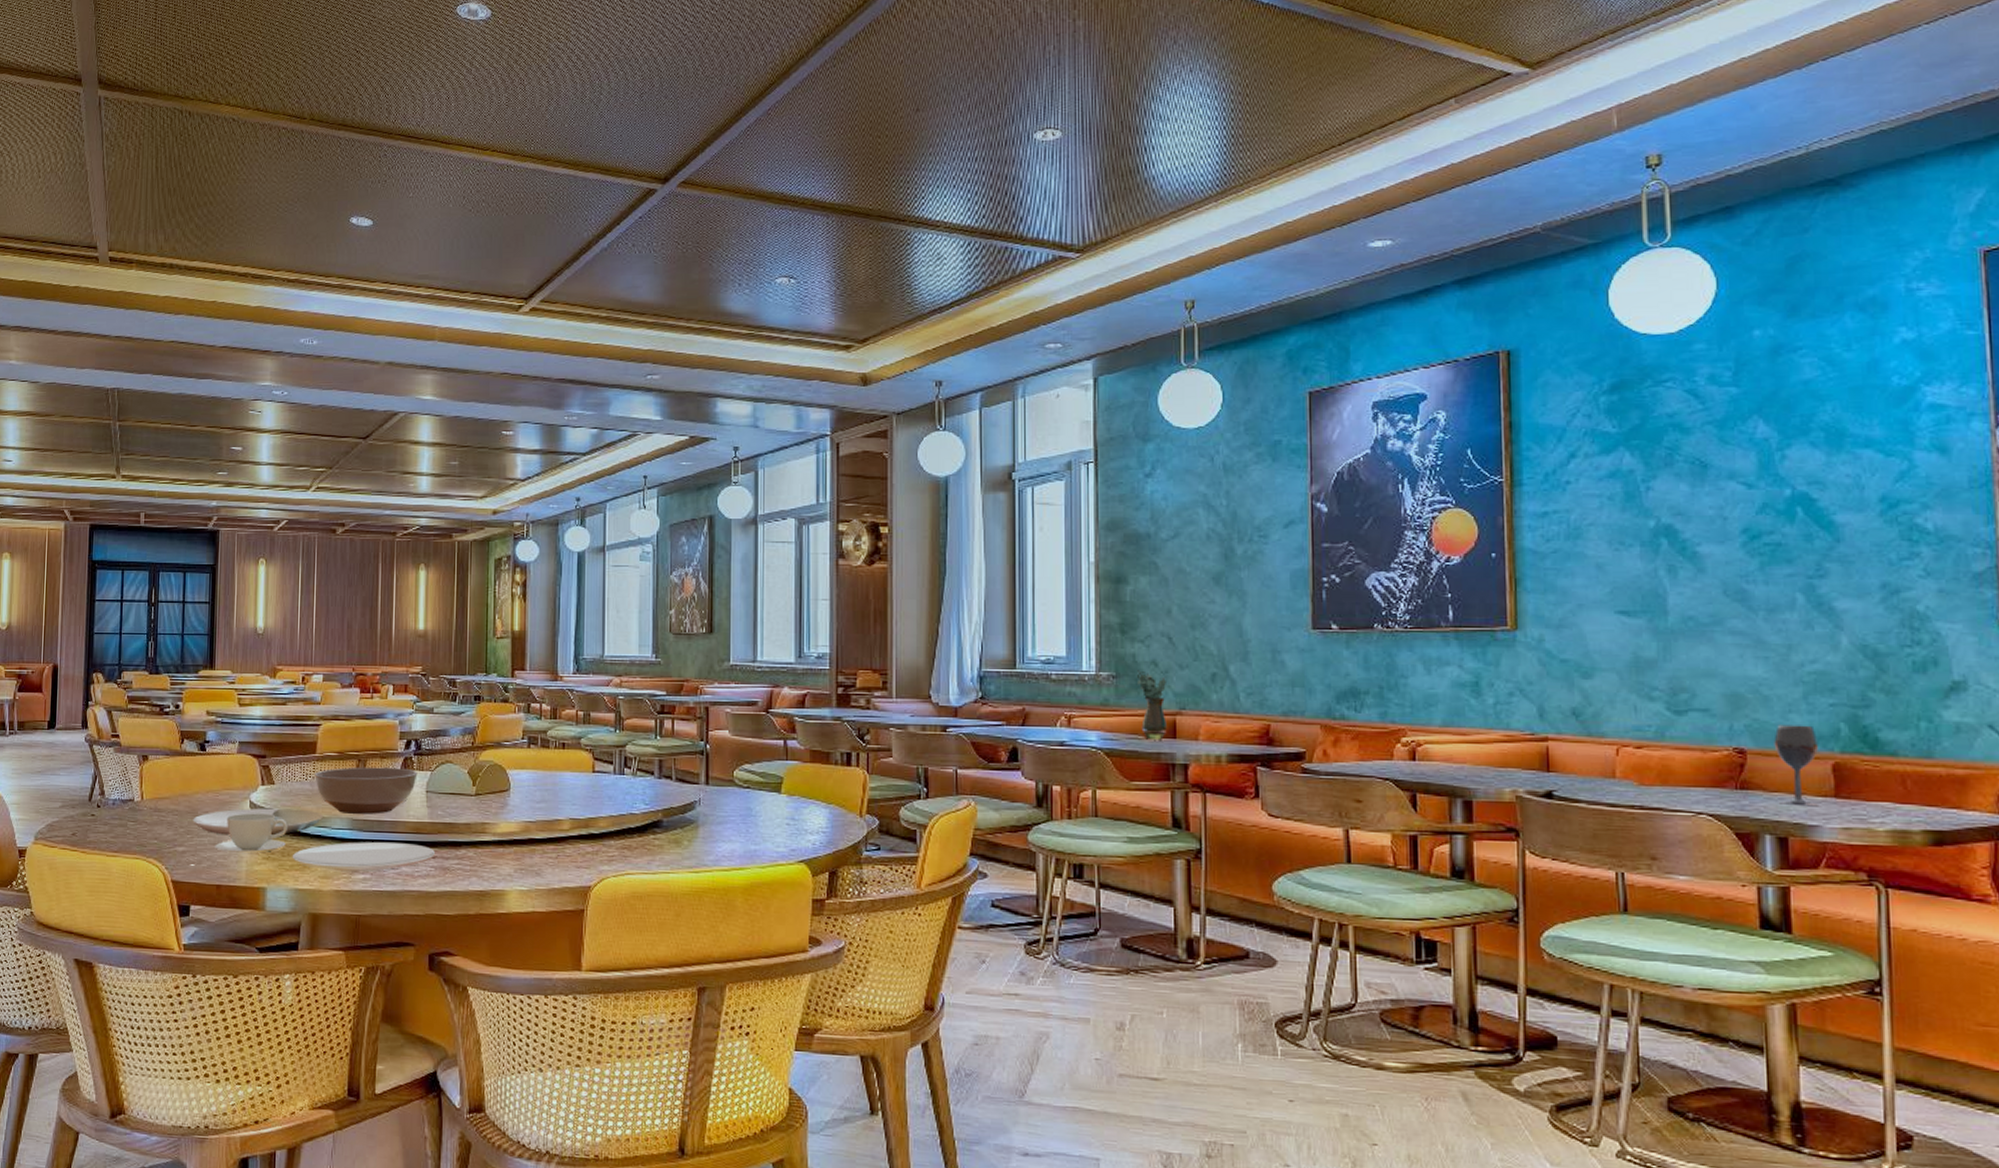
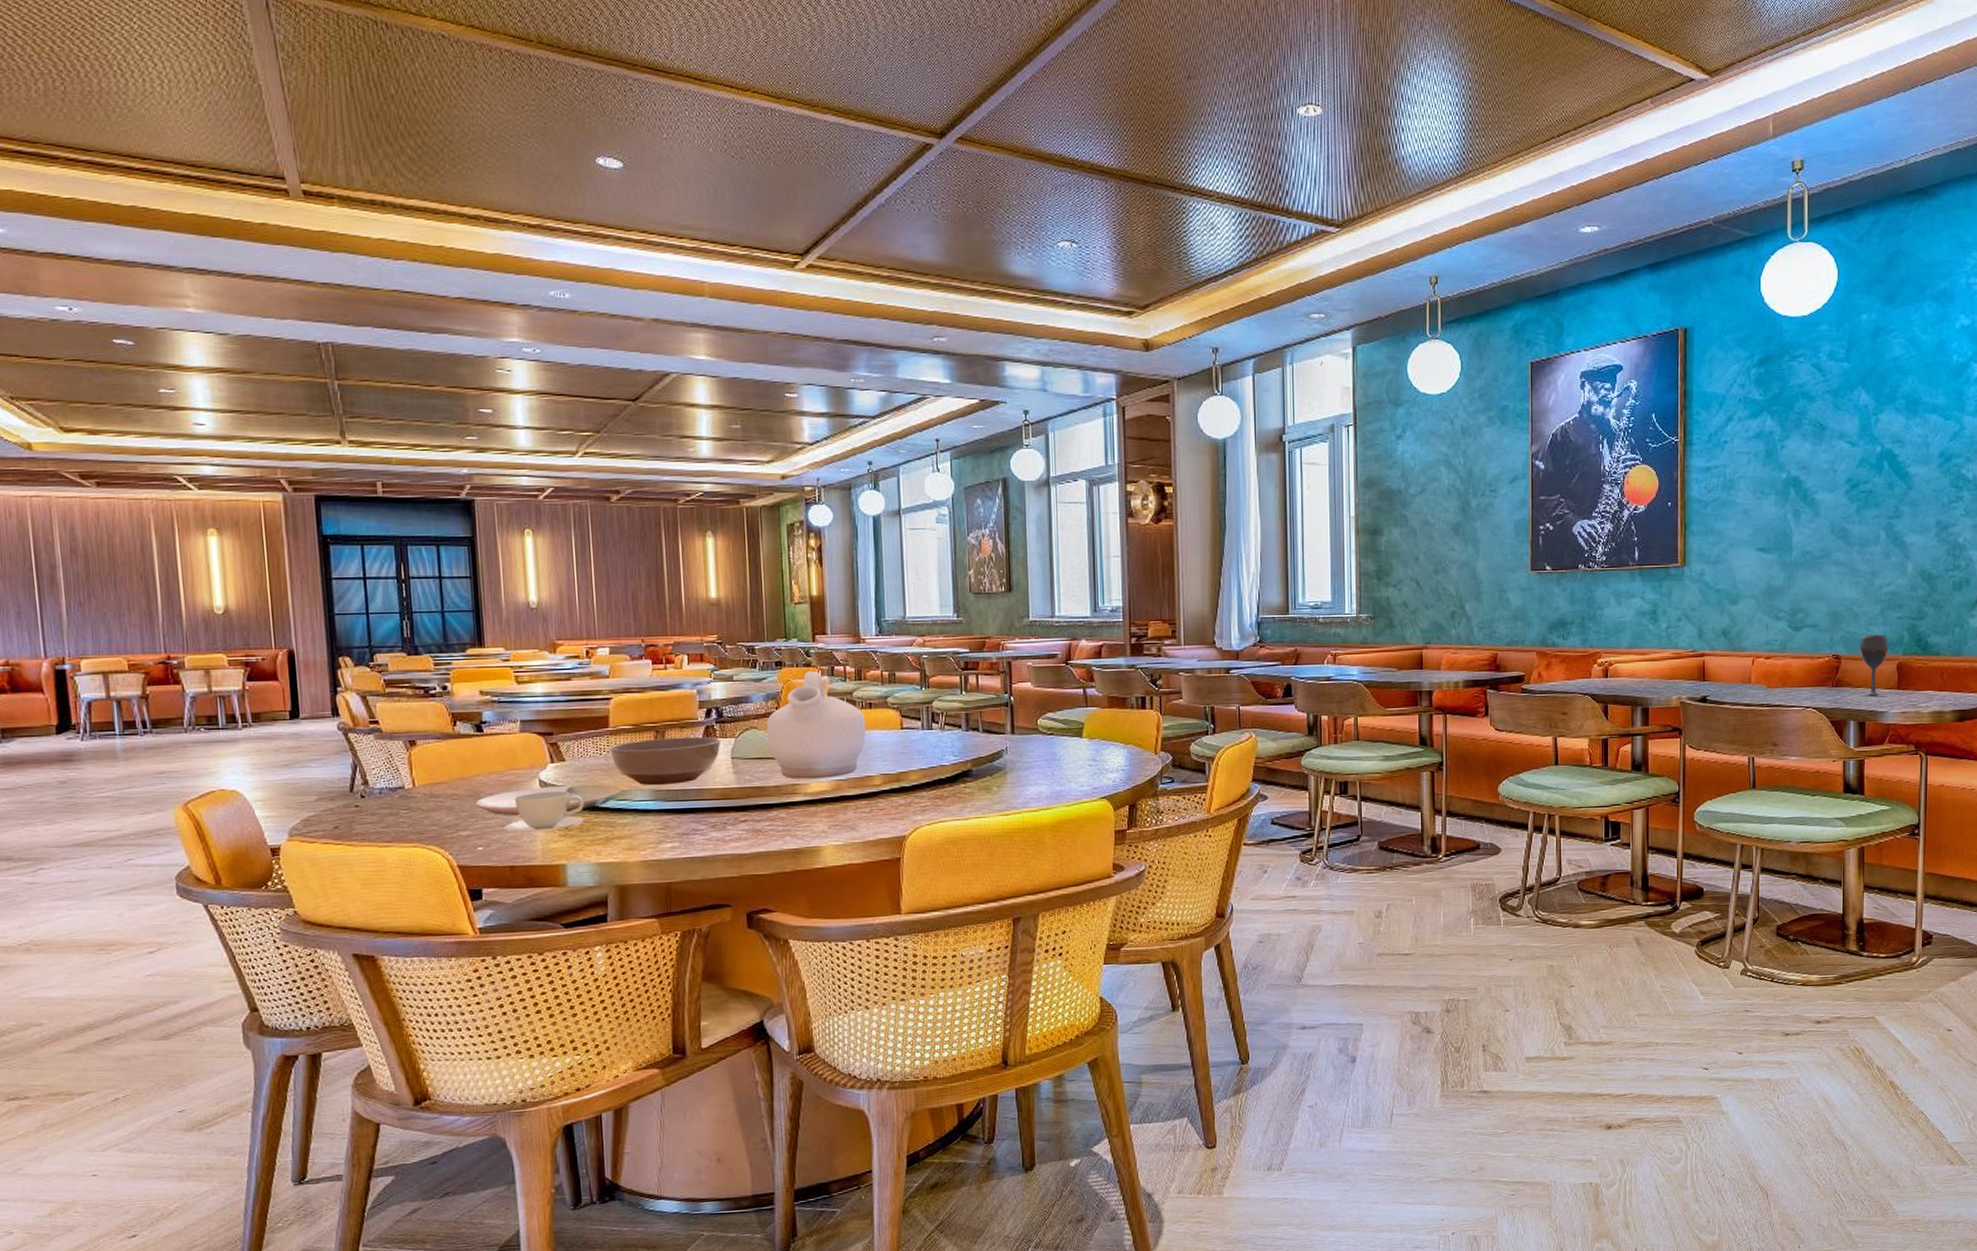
plate: present [292,842,436,873] -> none [591,809,747,842]
teapot: none [461,707,558,819] -> present [766,671,866,780]
vase: present [1136,670,1167,740] -> none [1390,611,1415,672]

